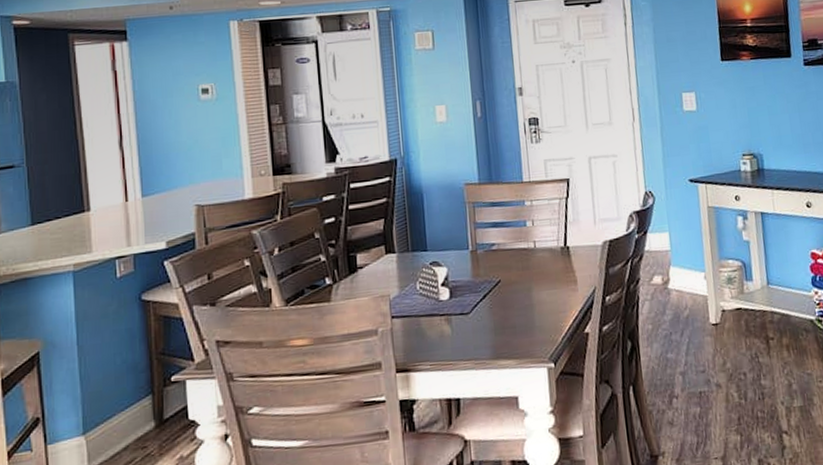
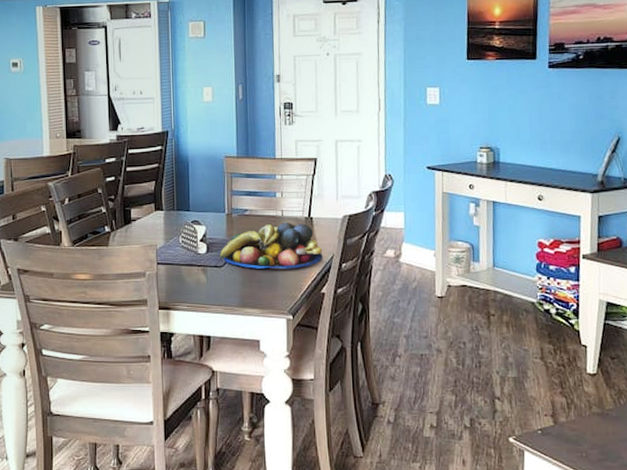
fruit bowl: none [465,254,584,313] -> present [219,222,323,269]

